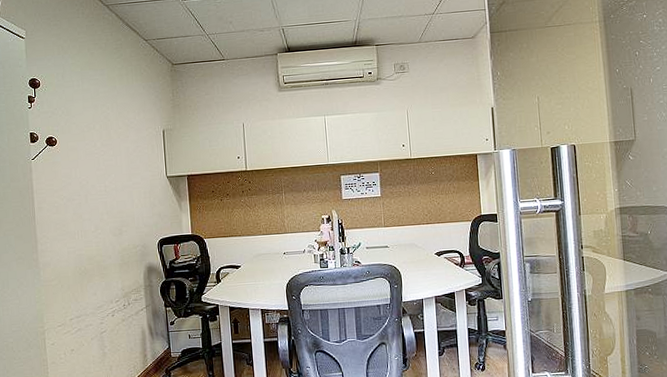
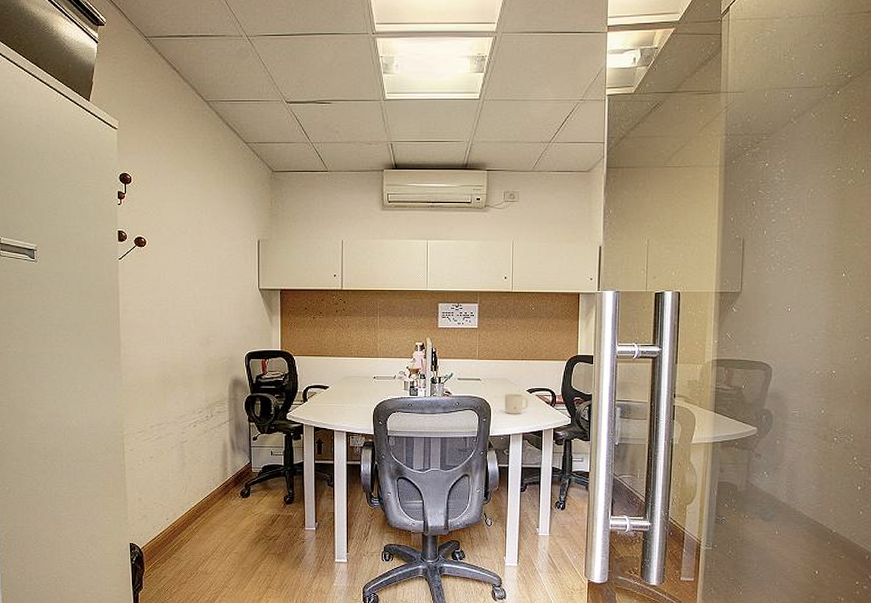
mug: none [413,257,438,279] -> present [504,393,528,414]

